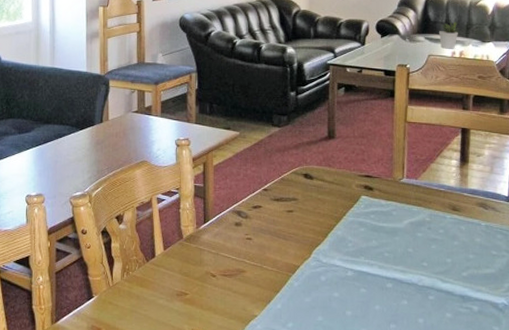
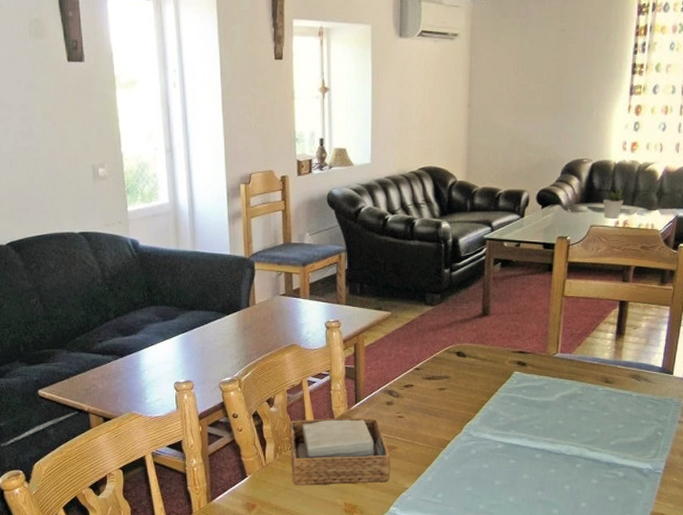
napkin holder: none [137,237,240,309] -> present [289,417,391,486]

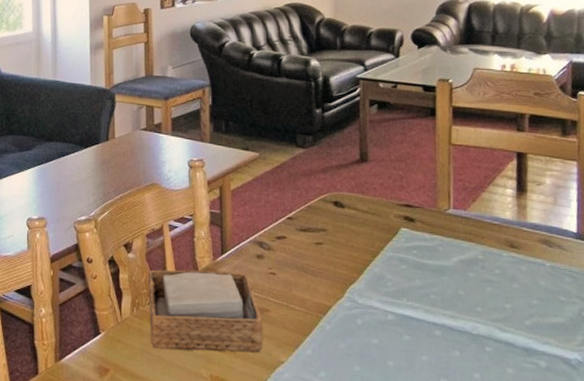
potted plant: present [602,189,625,219] -> none [484,31,509,62]

